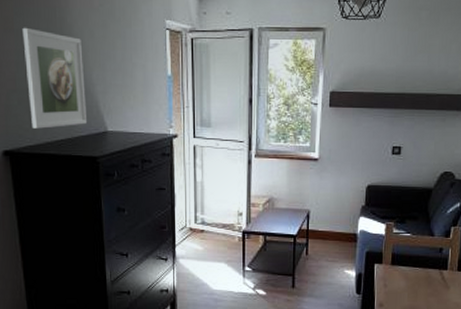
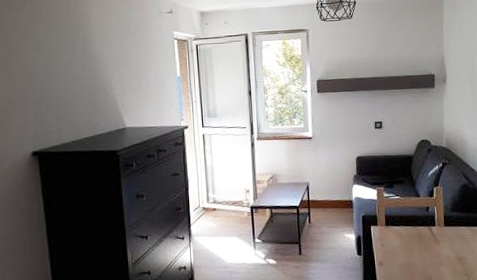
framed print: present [22,27,88,129] -> none [50,45,108,130]

